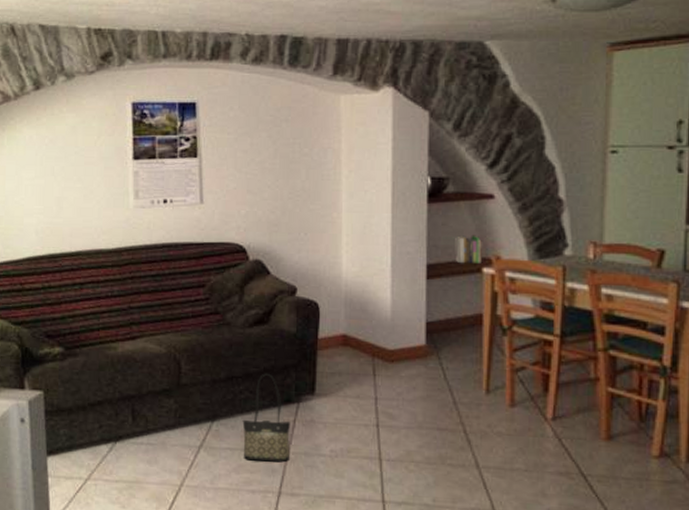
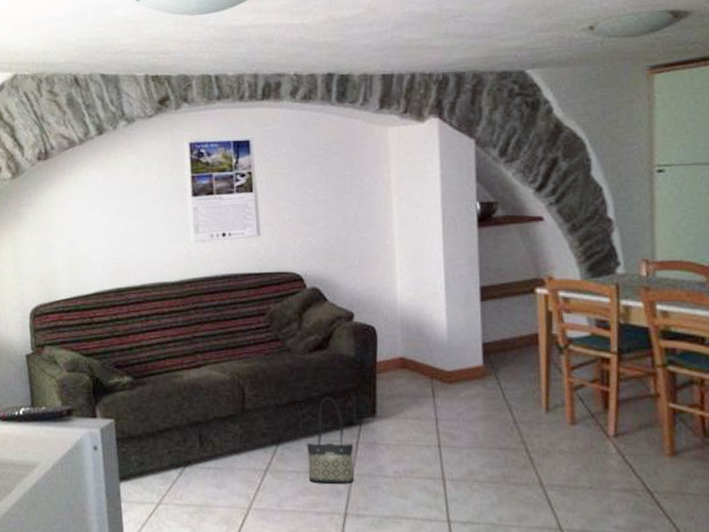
books: present [455,236,483,264] -> none [507,258,536,285]

